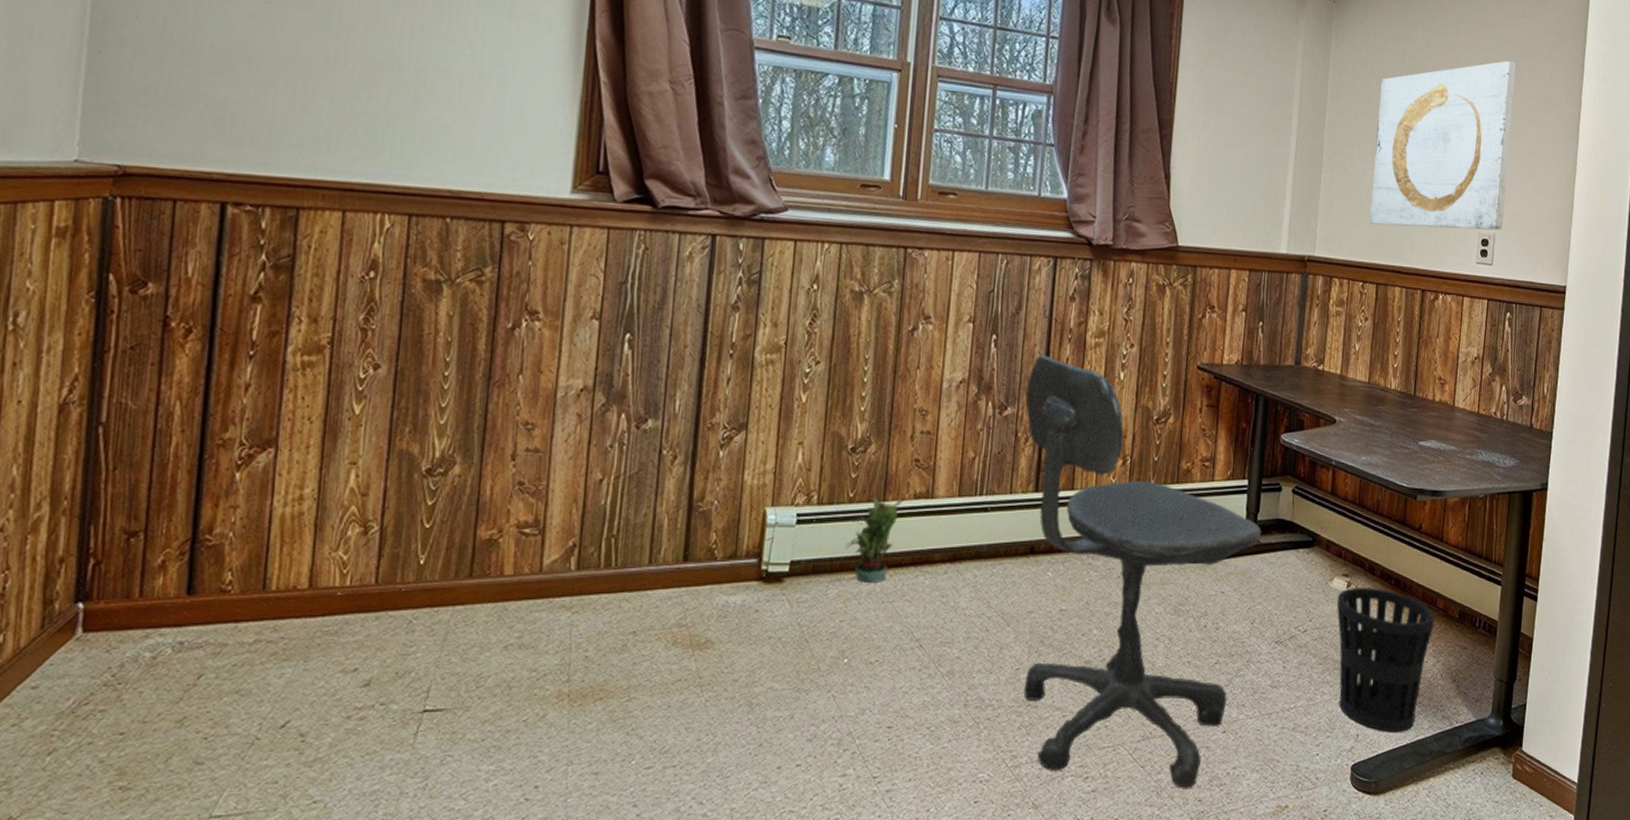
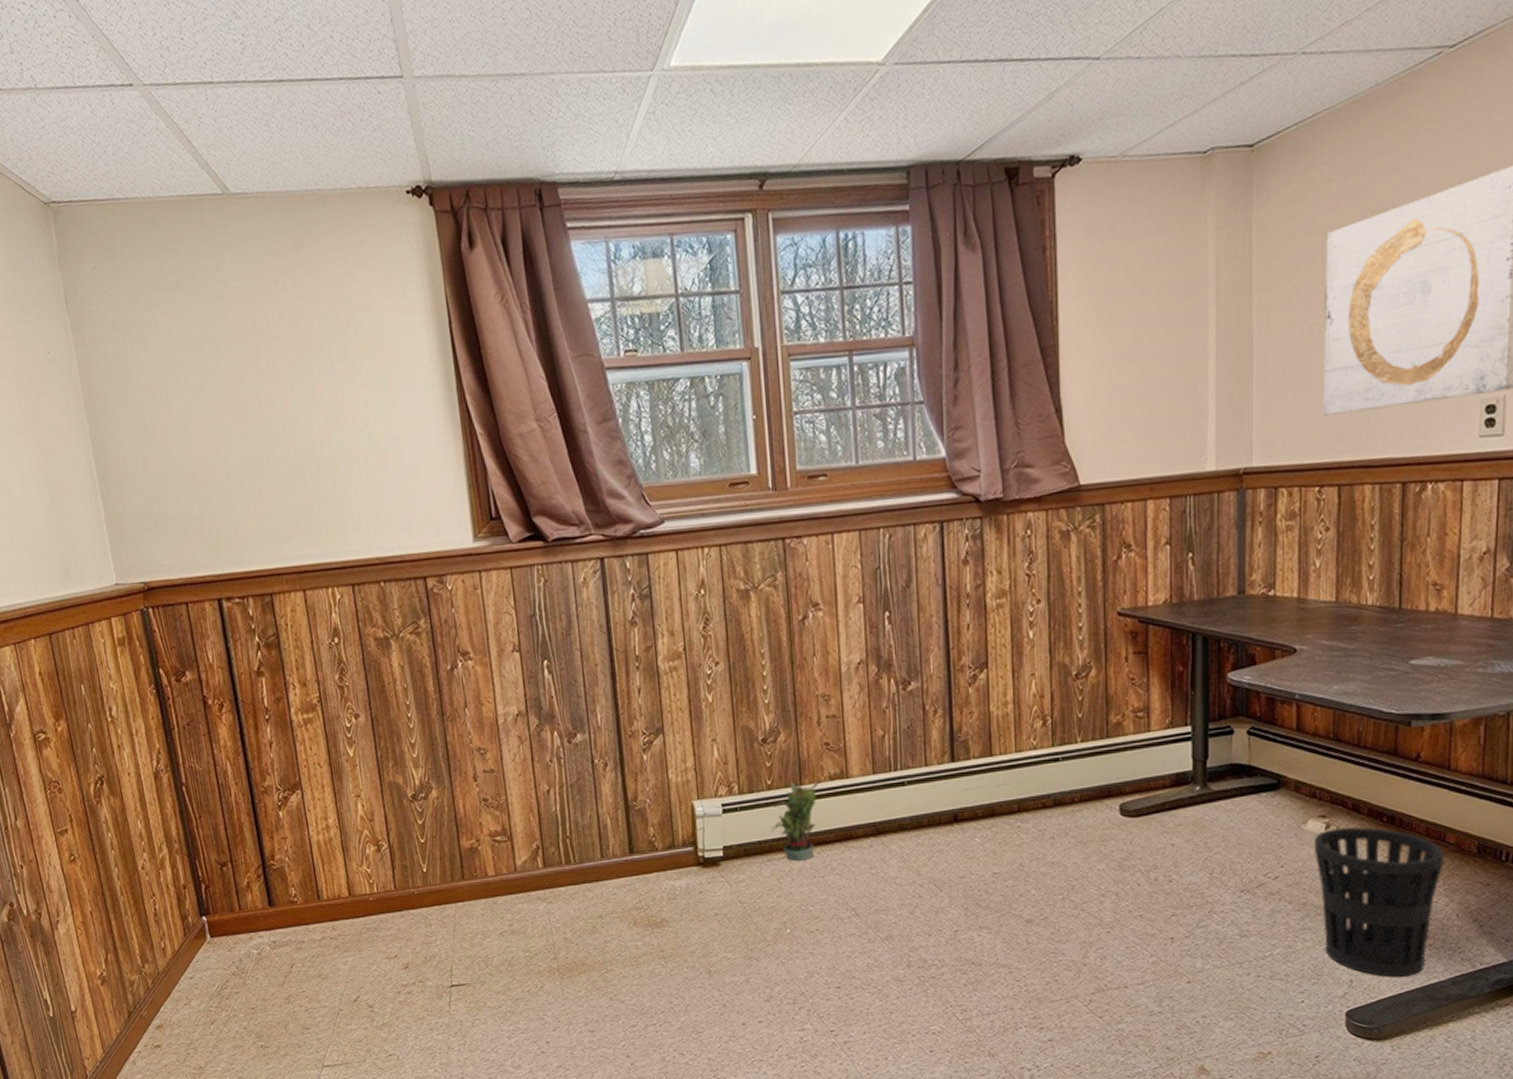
office chair: present [1023,355,1262,788] -> none [927,624,1213,1036]

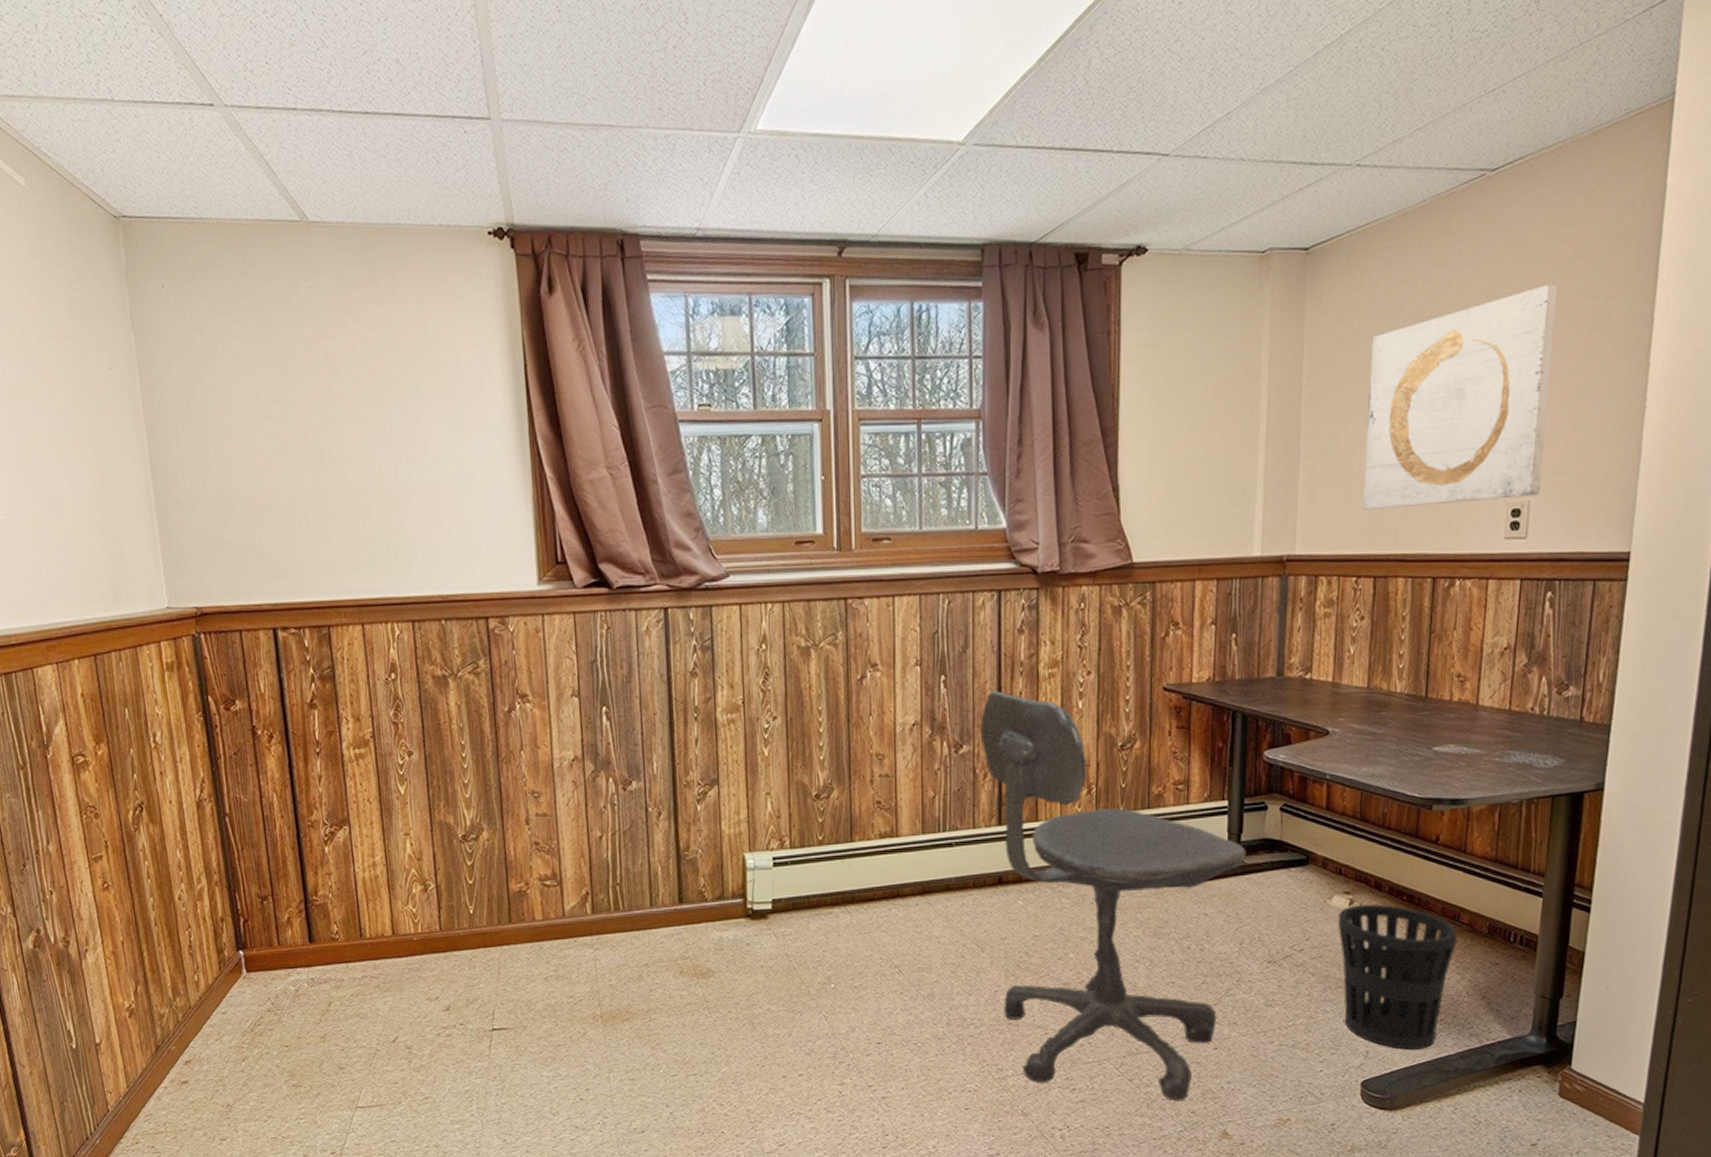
potted plant: present [771,780,820,861] -> none [820,838,870,916]
office chair: none [927,624,1213,1036] -> present [980,691,1246,1100]

